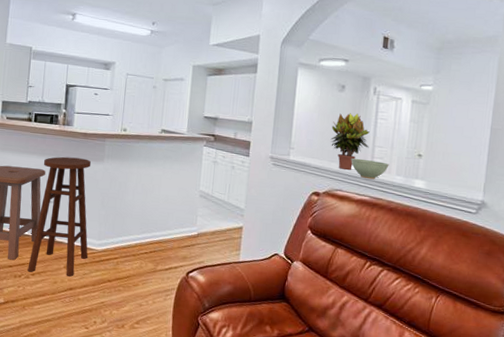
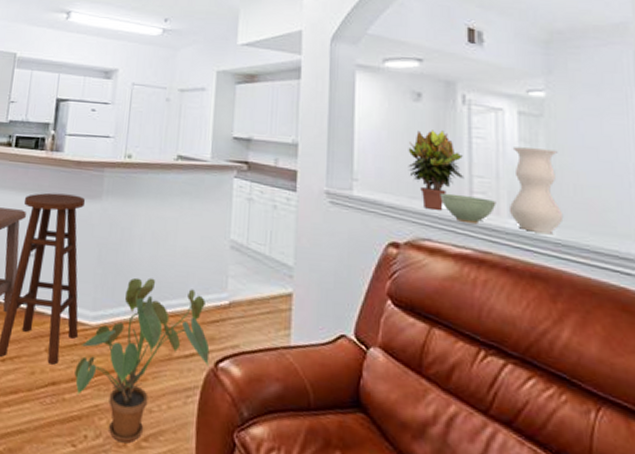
house plant: none [86,217,183,326] -> present [74,277,210,443]
vase: none [397,126,436,187] -> present [508,147,564,235]

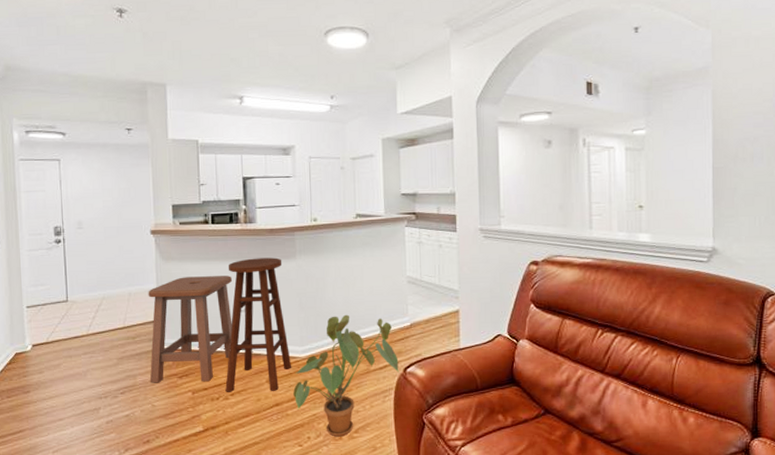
potted plant: present [408,130,464,211] -> none [542,170,586,233]
bowl: present [440,192,497,225] -> none [567,218,609,240]
vase: present [508,147,564,235] -> none [618,175,658,241]

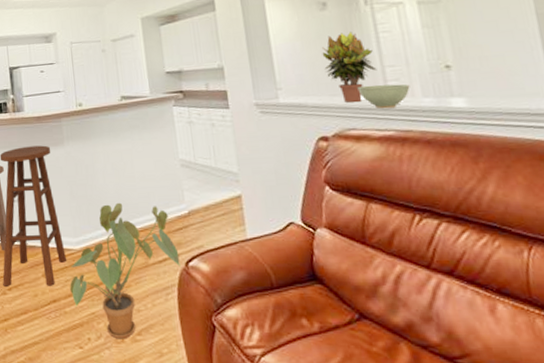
potted plant: none [542,170,586,233] -> present [322,32,377,103]
bowl: none [567,218,609,240] -> present [357,84,410,110]

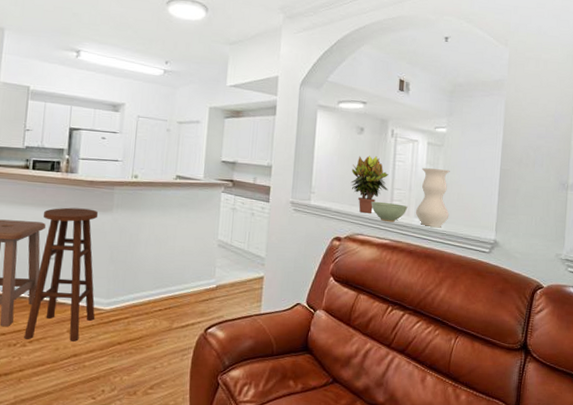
house plant: present [70,202,182,339] -> none [93,271,201,392]
vase: none [416,29,474,107] -> present [415,168,450,228]

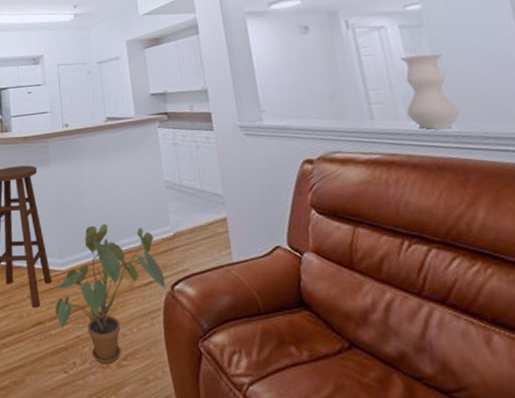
house plant: none [93,271,201,392] -> present [55,223,168,364]
potted plant: present [350,156,388,214] -> none [305,55,361,126]
bowl: present [371,201,408,223] -> none [341,107,395,133]

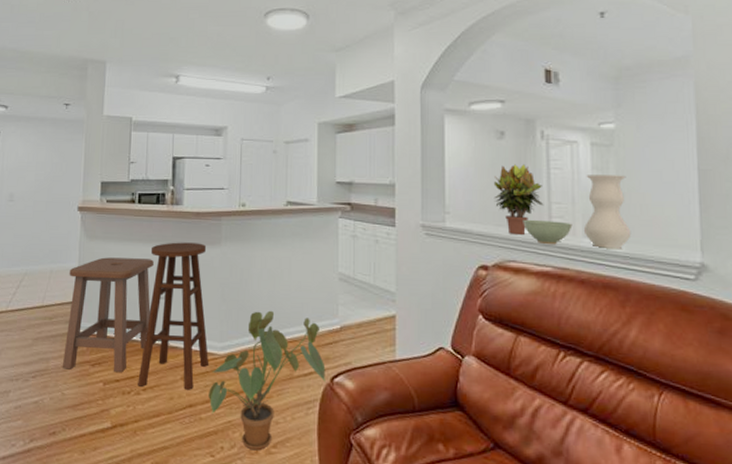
potted plant: none [305,55,361,126] -> present [493,164,544,236]
bowl: none [341,107,395,133] -> present [523,219,573,245]

